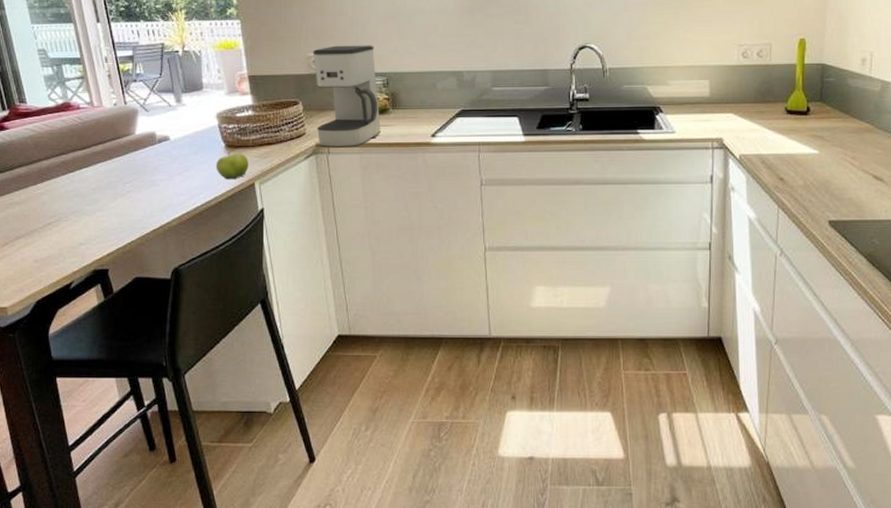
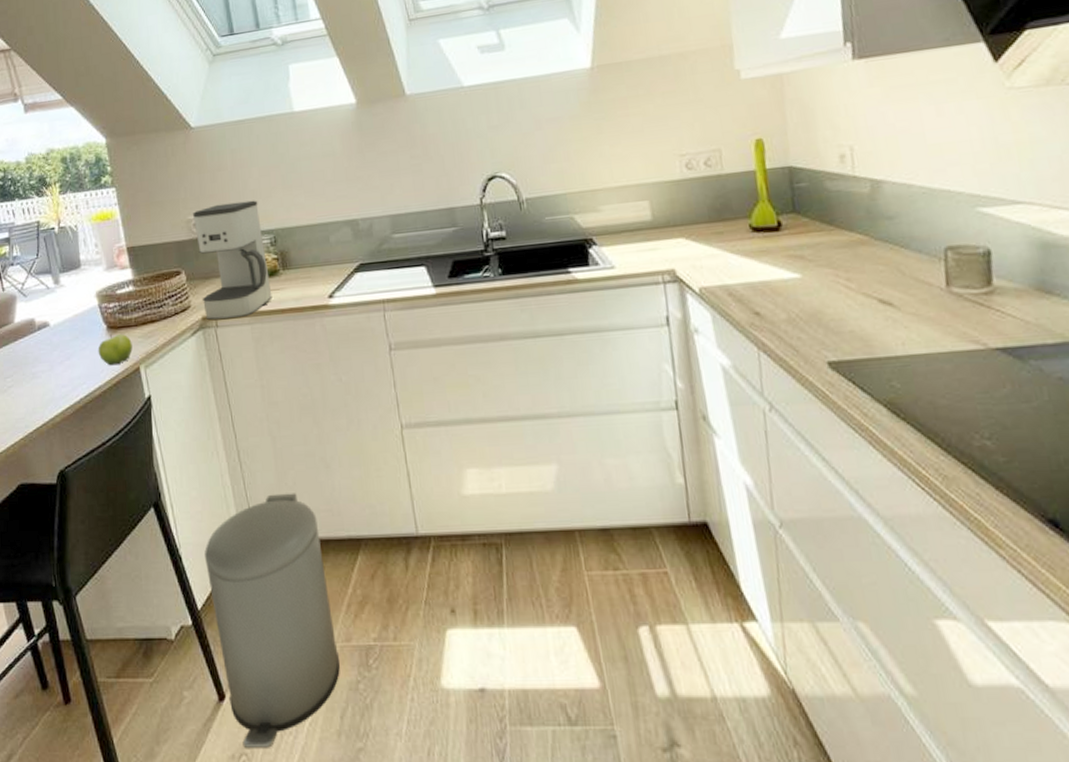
pedal bin: none [305,298,415,501] -> present [205,493,340,749]

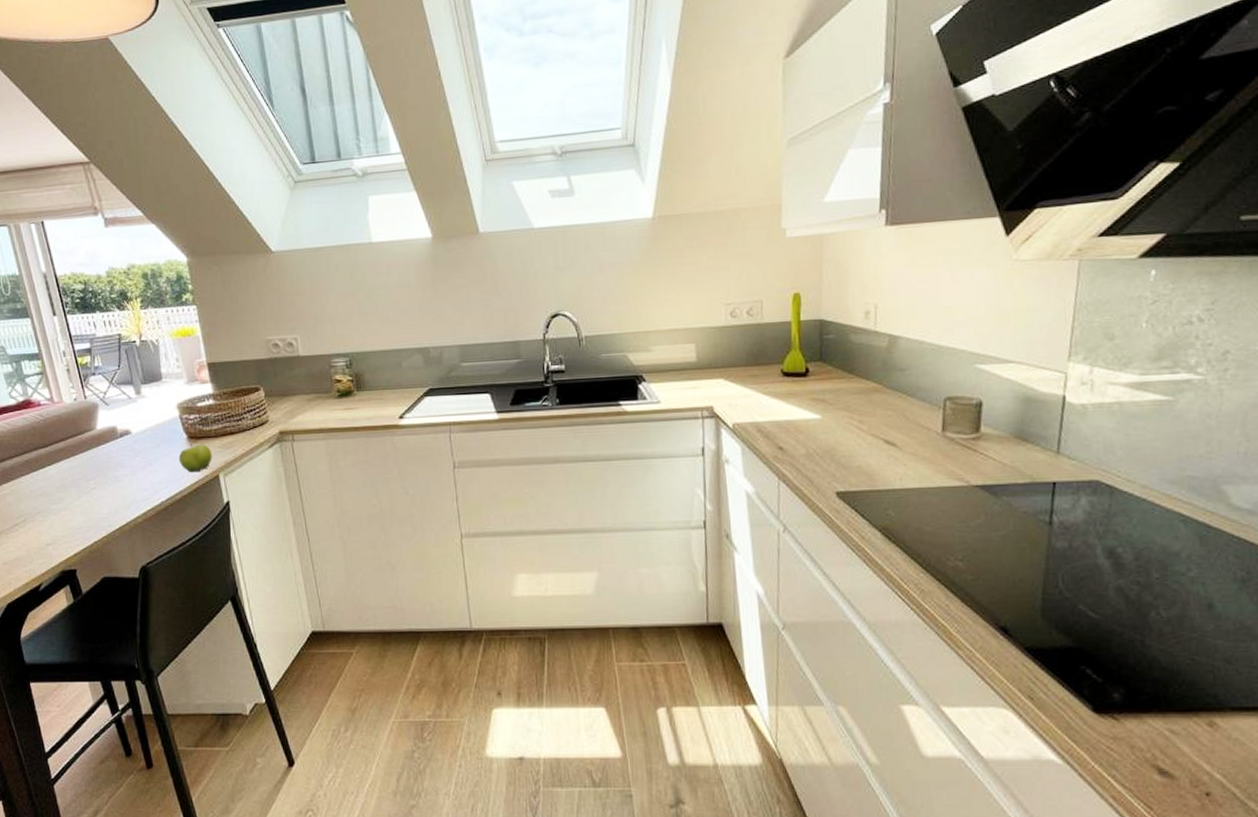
coffee maker: present [193,200,273,321] -> none [272,324,346,435]
pedal bin: present [205,493,340,749] -> none [278,591,398,806]

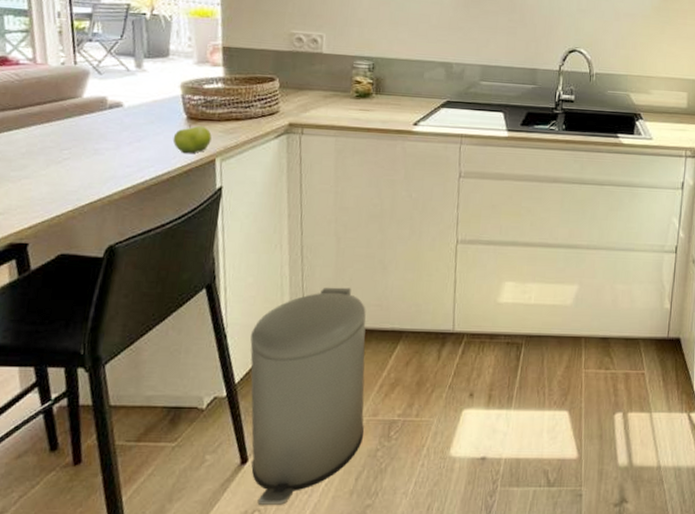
pedal bin: none [278,591,398,806] -> present [250,287,366,506]

